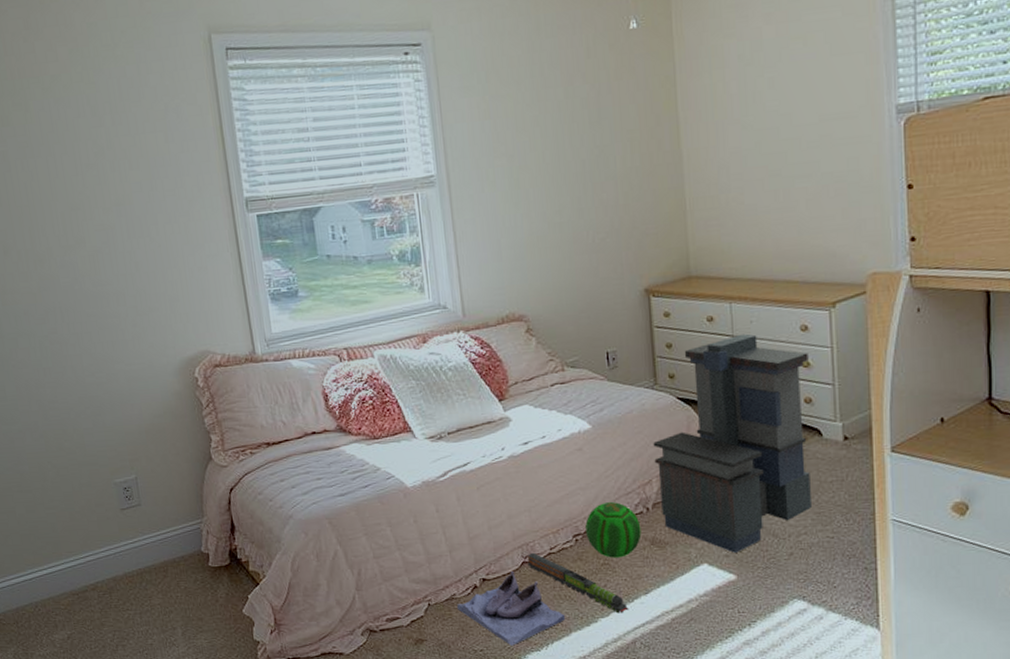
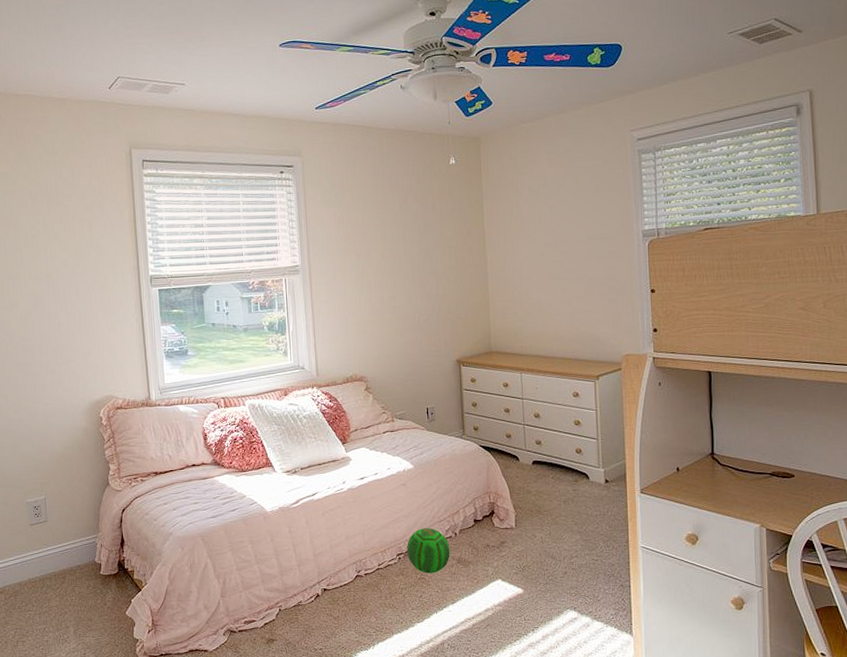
shoe: present [457,572,566,646] -> none [303,583,389,646]
toy train: present [527,552,629,614] -> none [360,567,440,620]
storage bin: present [653,333,811,553] -> none [461,397,581,571]

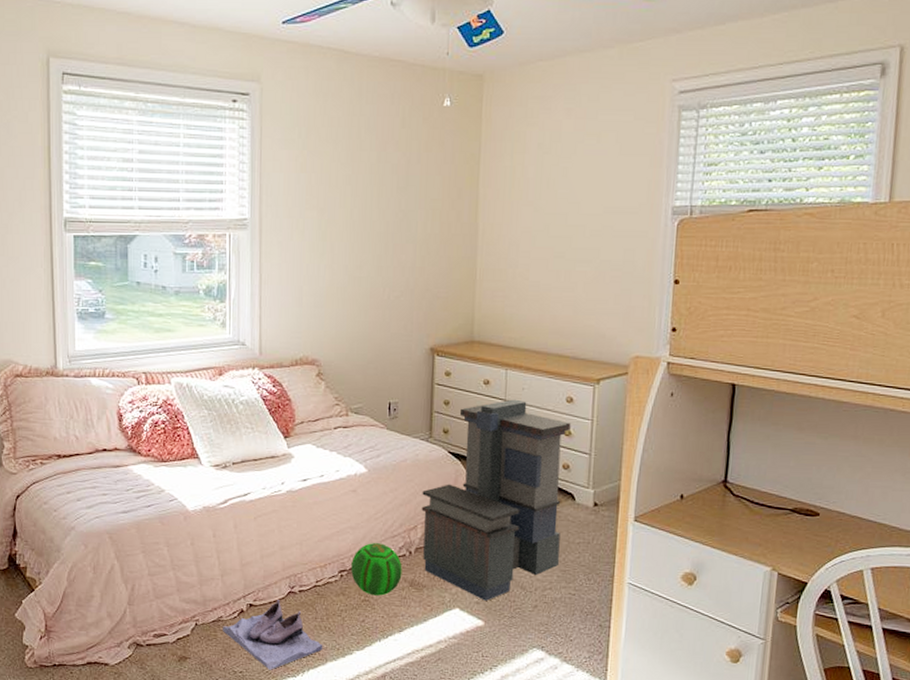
shoe: none [303,583,389,646] -> present [223,600,323,670]
storage bin: none [461,397,581,571] -> present [421,399,571,601]

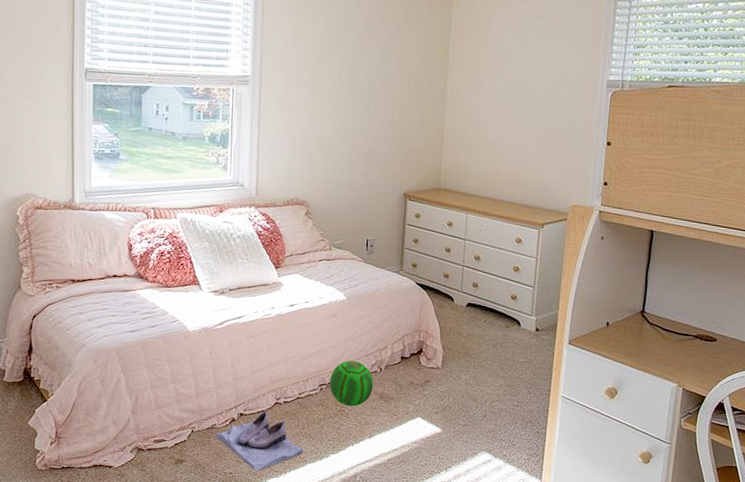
storage bin: present [421,399,571,601] -> none [391,239,519,411]

